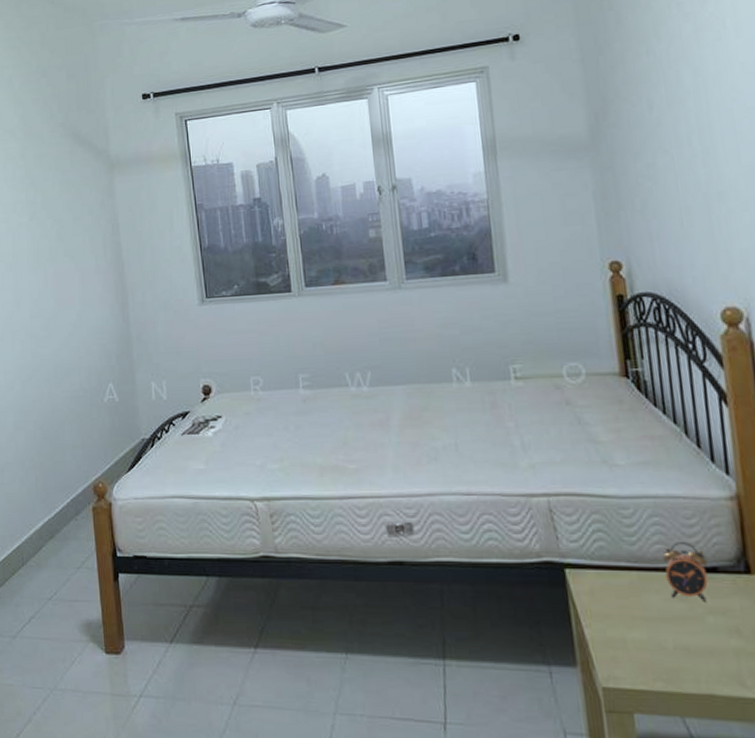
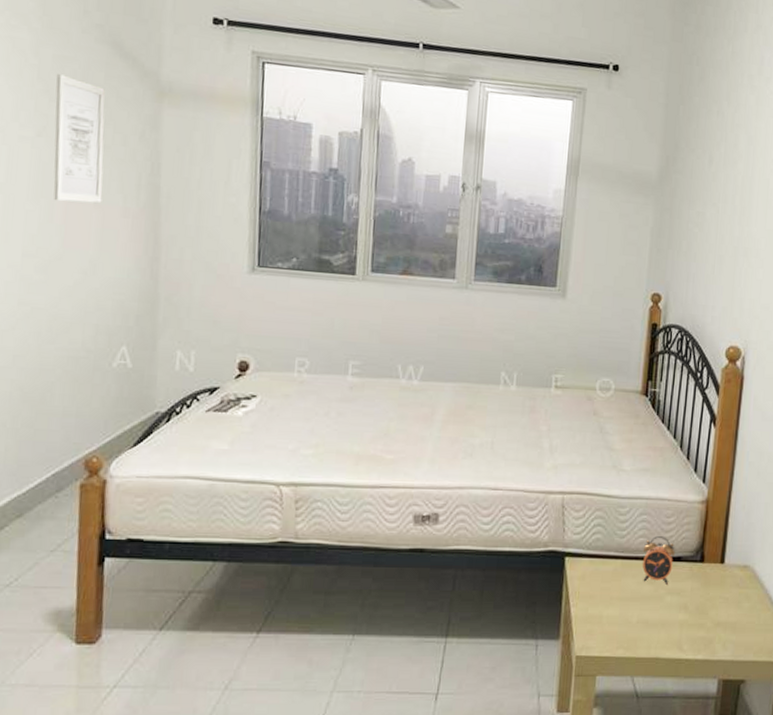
wall art: none [37,168,80,270] -> present [54,74,105,203]

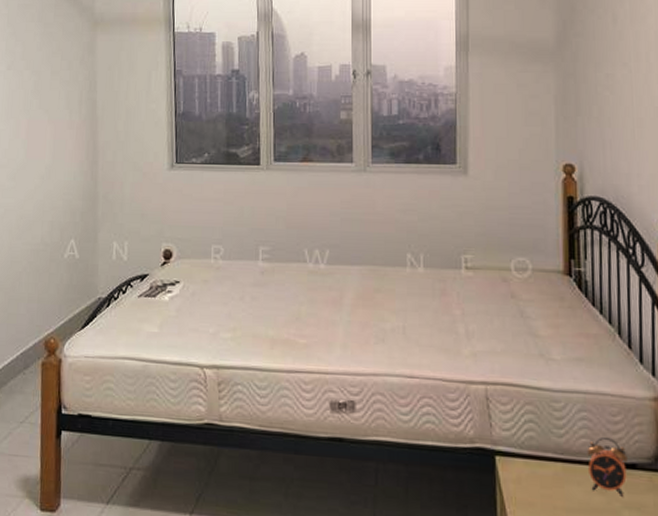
wall art: present [54,74,105,203] -> none [19,19,55,120]

